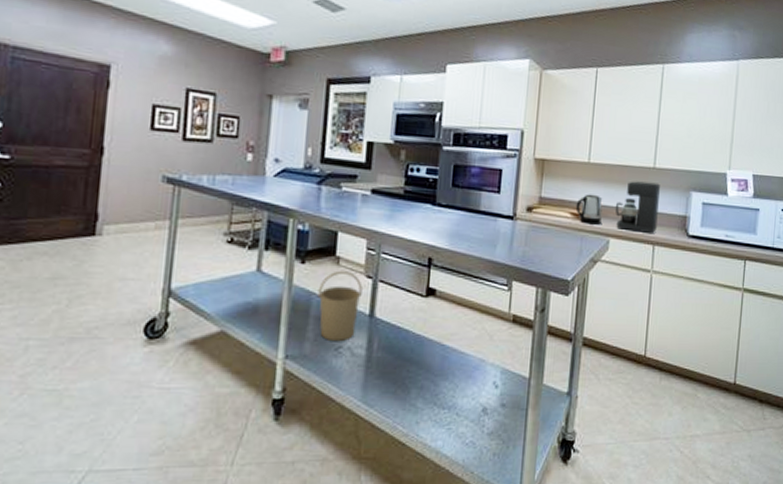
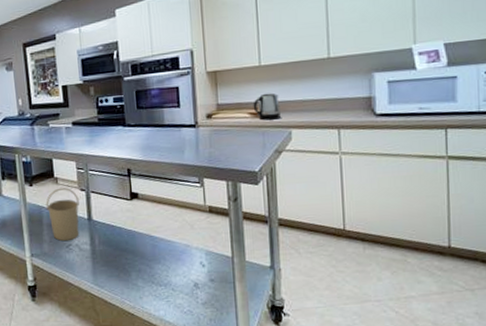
coffee maker: present [615,181,660,233] -> none [292,71,340,120]

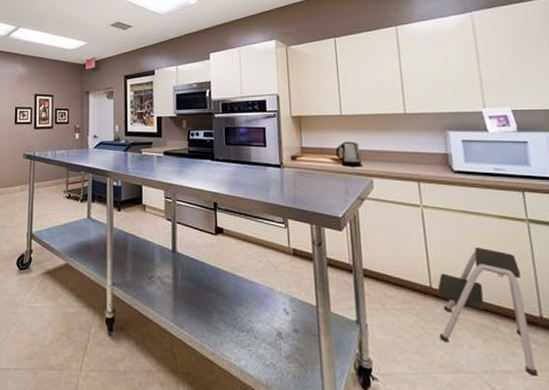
bucket: present [46,187,79,241] -> none [132,215,165,271]
step stool: none [350,188,440,298] -> present [437,248,538,376]

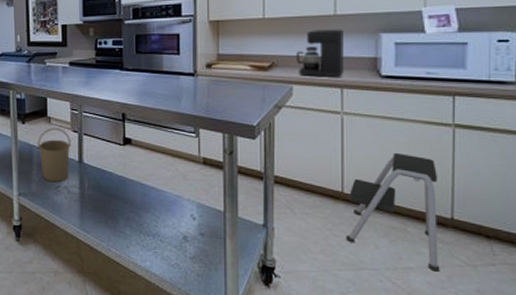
bucket: none [132,215,165,271] -> present [37,128,71,182]
kettle: present [335,141,362,167] -> none [254,46,282,74]
coffee maker: none [373,126,419,171] -> present [295,29,344,77]

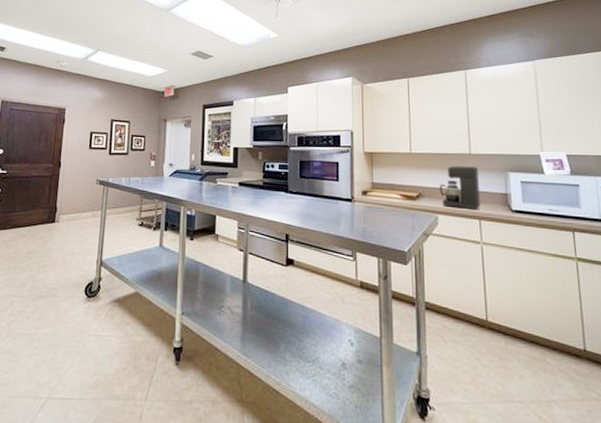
bucket: present [37,128,71,182] -> none [203,245,236,301]
step stool: present [346,153,440,272] -> none [493,284,580,405]

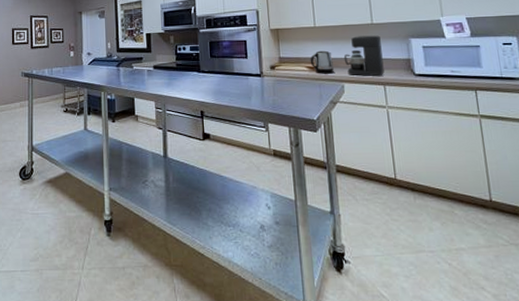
kettle: none [404,178,428,204] -> present [310,50,334,74]

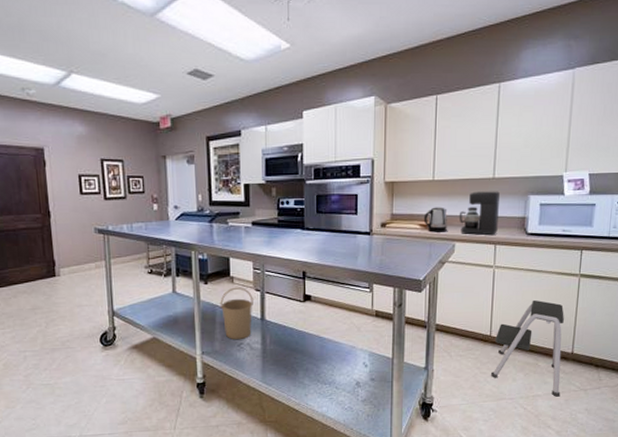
bucket: none [126,125,156,176] -> present [220,287,253,339]
step stool: none [401,142,488,252] -> present [491,300,564,397]

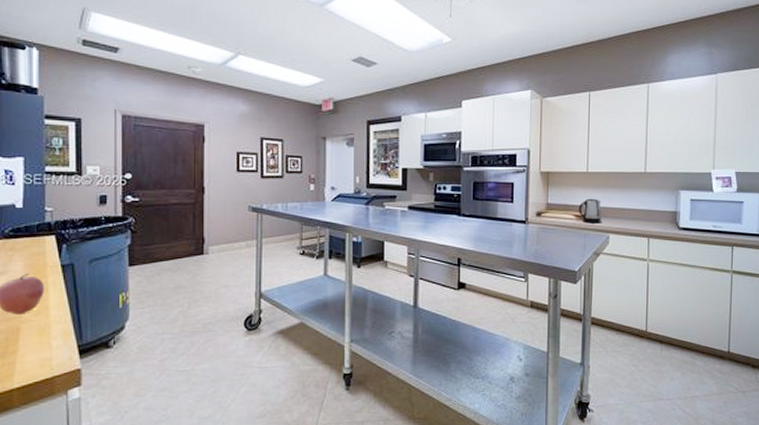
bucket: present [220,287,253,339] -> none [372,272,407,327]
coffee maker: present [459,191,500,235] -> none [612,185,651,228]
step stool: present [491,300,564,397] -> none [648,296,719,399]

